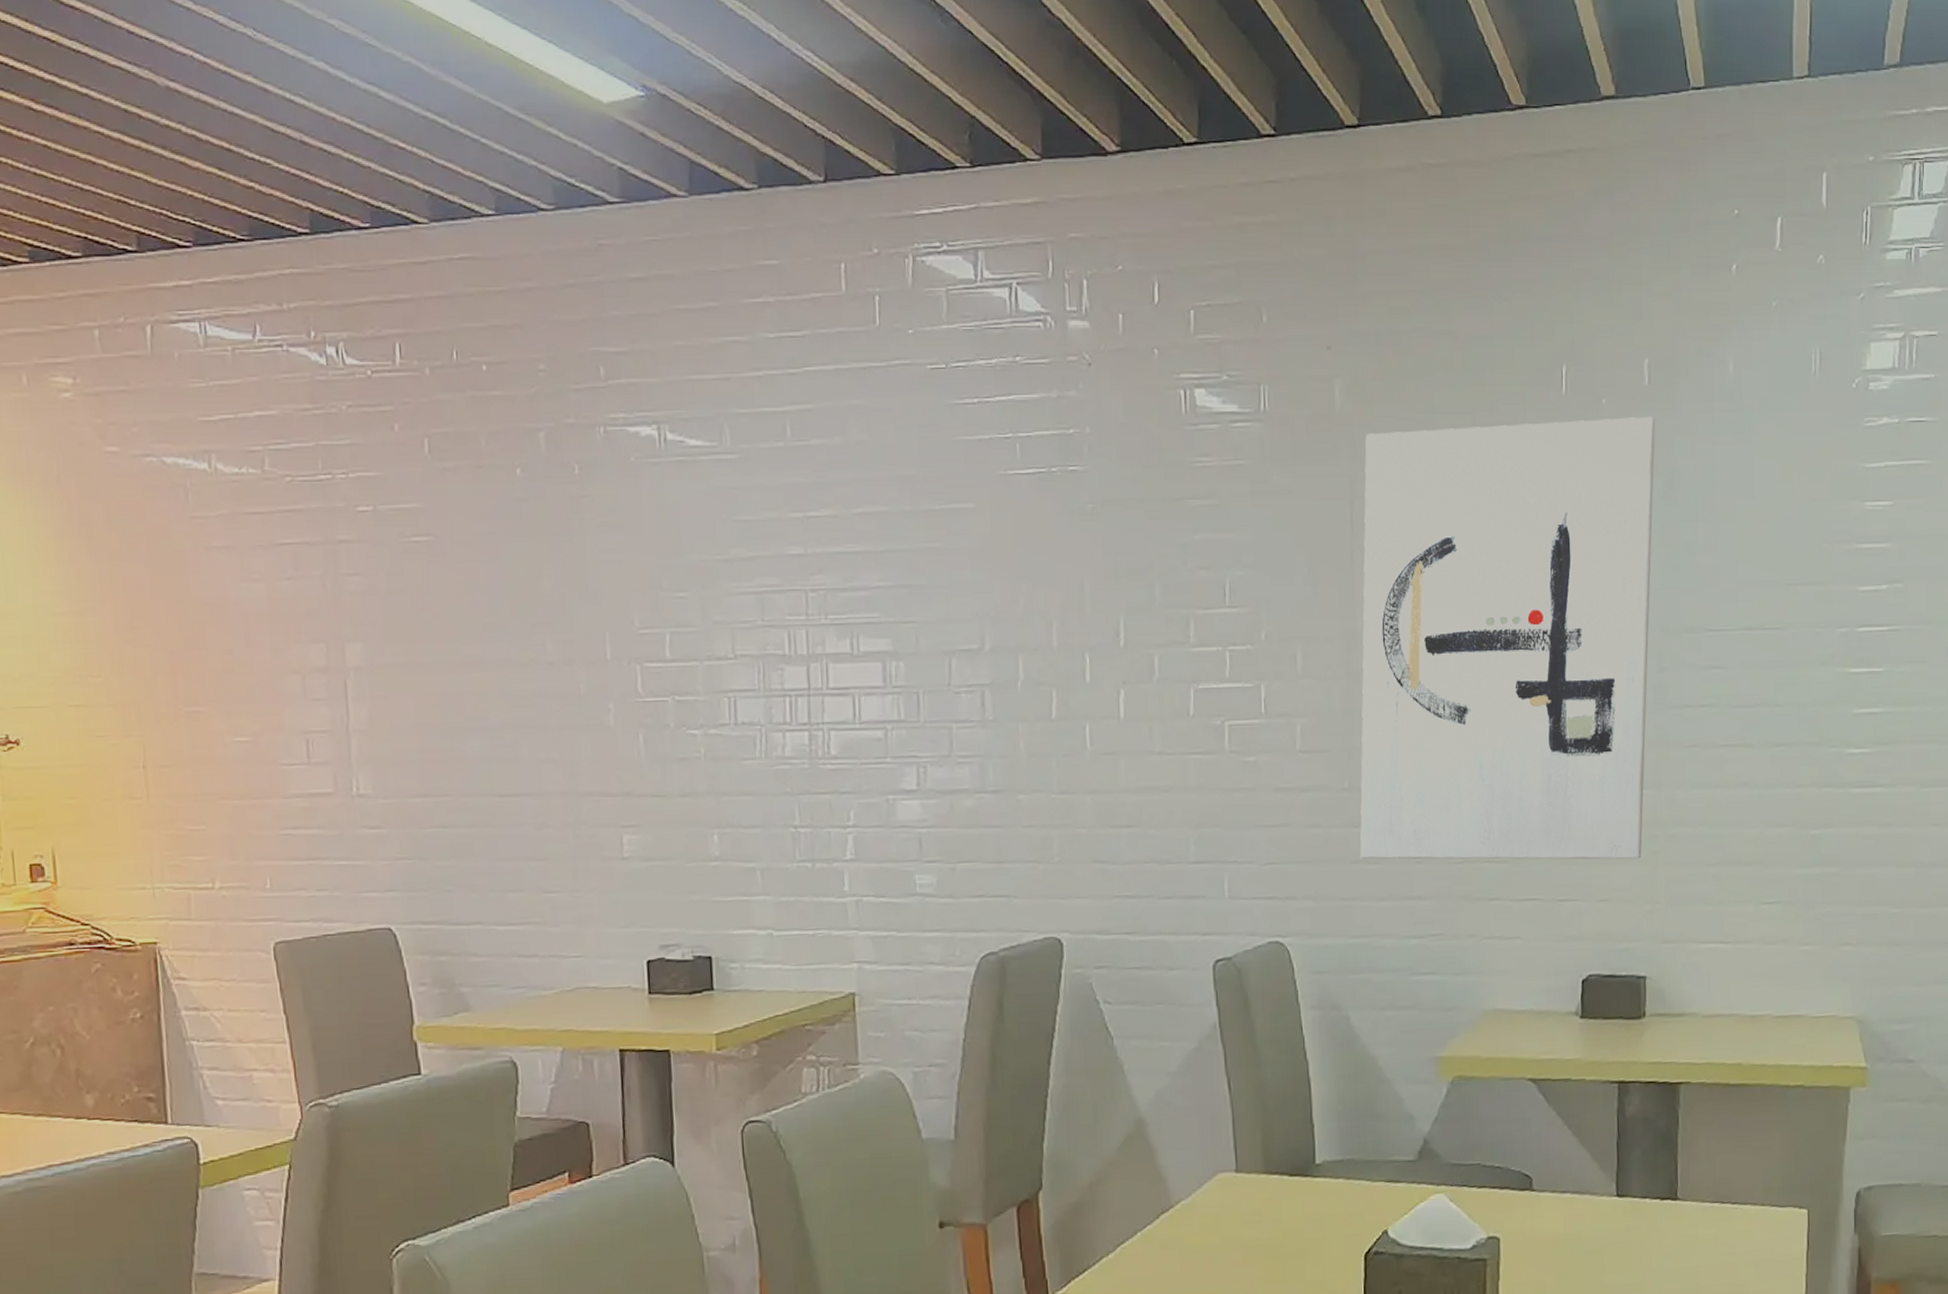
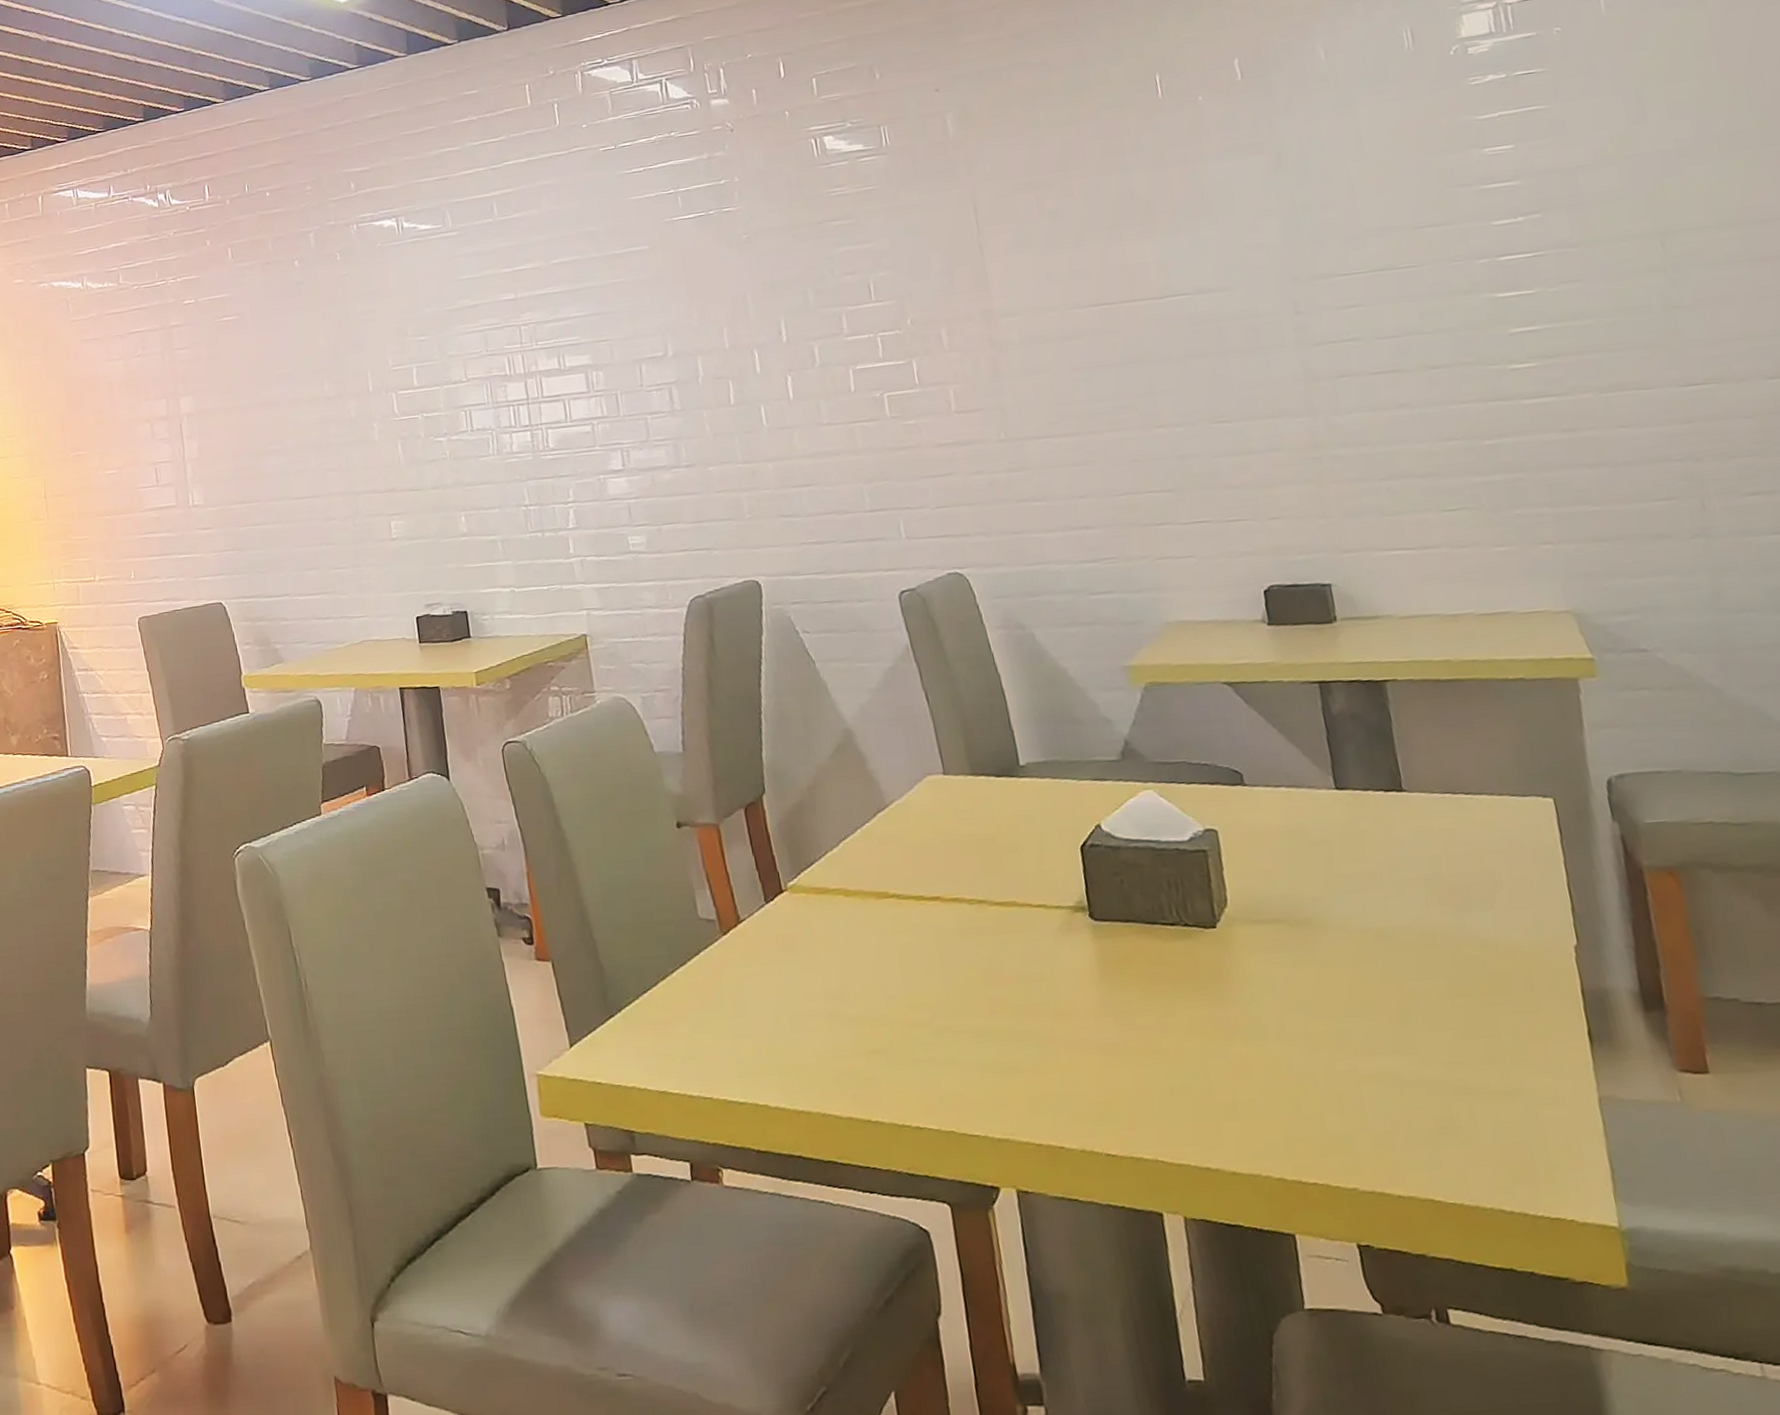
wall art: present [1360,416,1656,860] -> none [979,104,1307,497]

